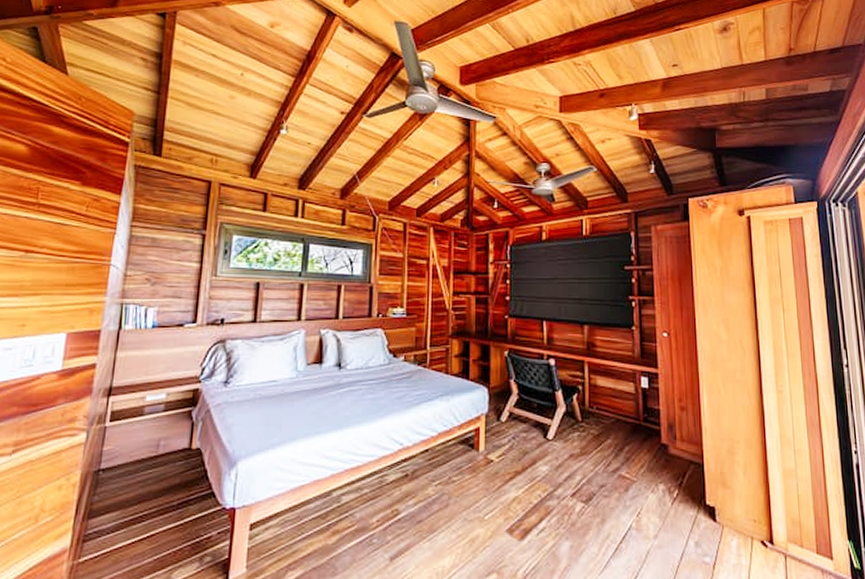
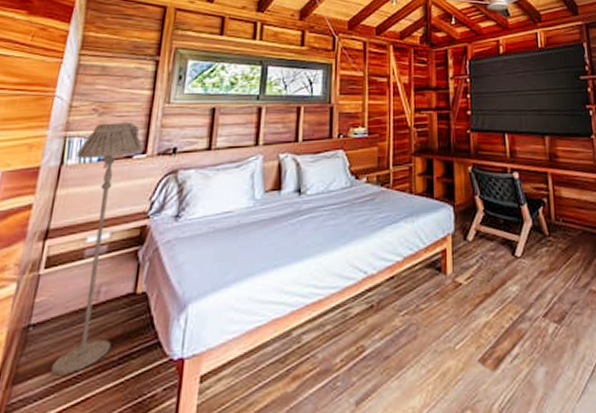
floor lamp: none [119,292,193,513] -> present [50,122,143,375]

